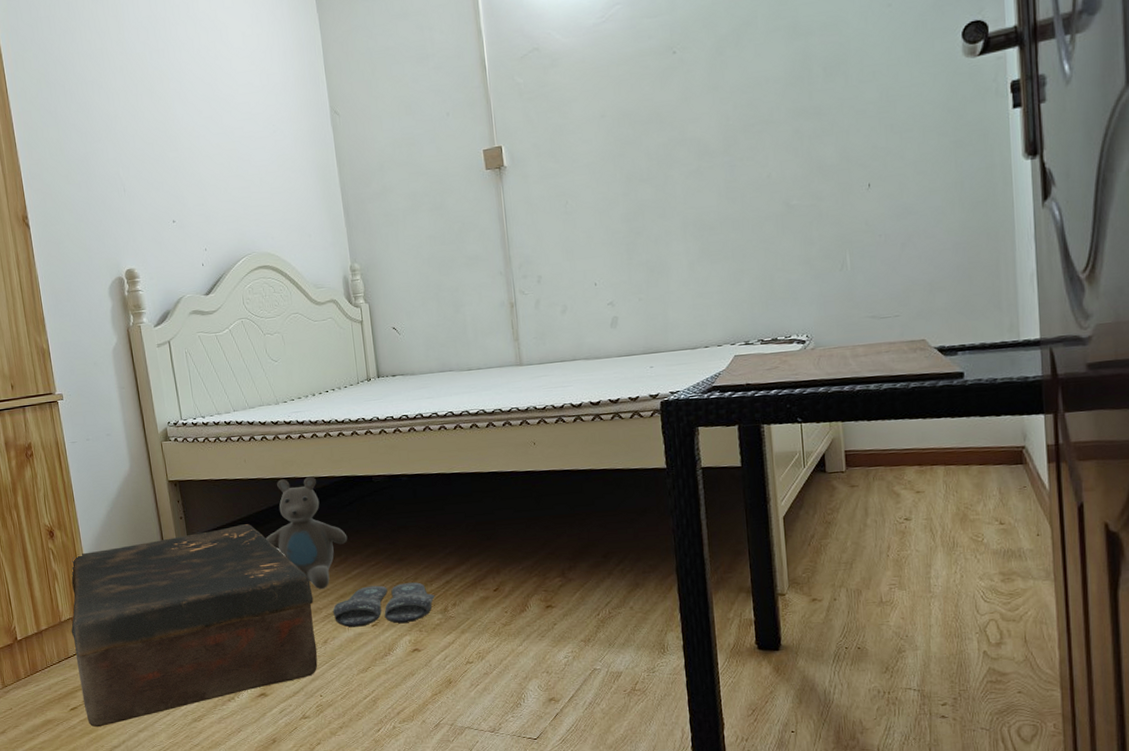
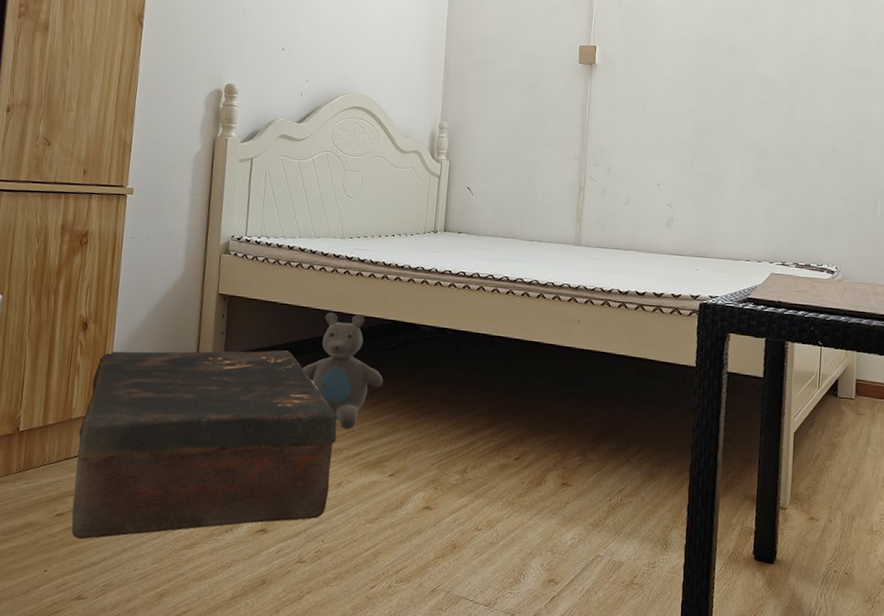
slippers: present [333,582,435,627] -> none [353,434,457,478]

